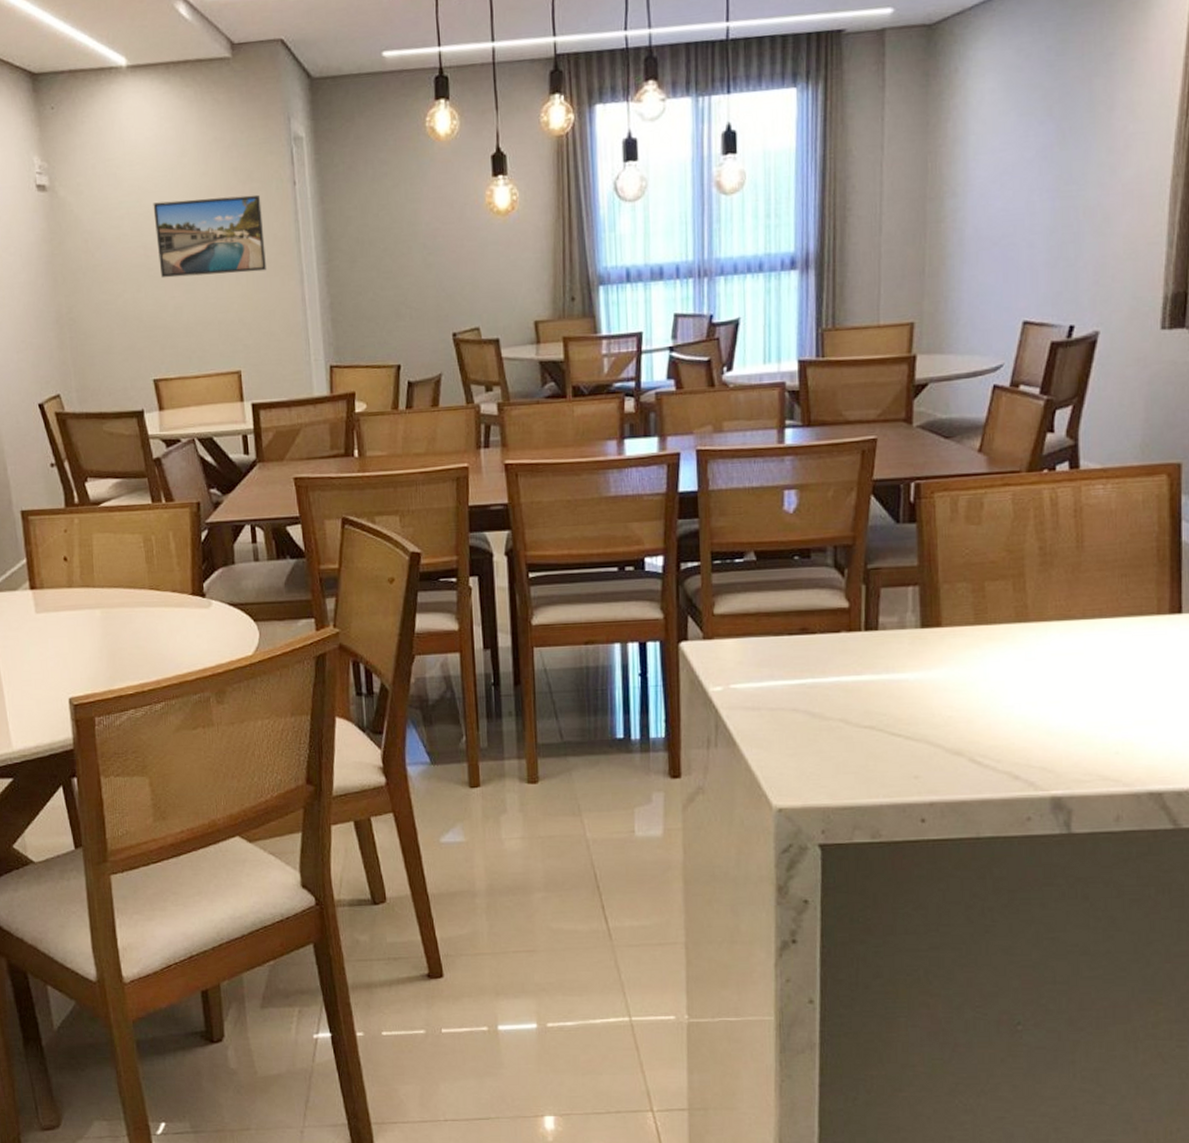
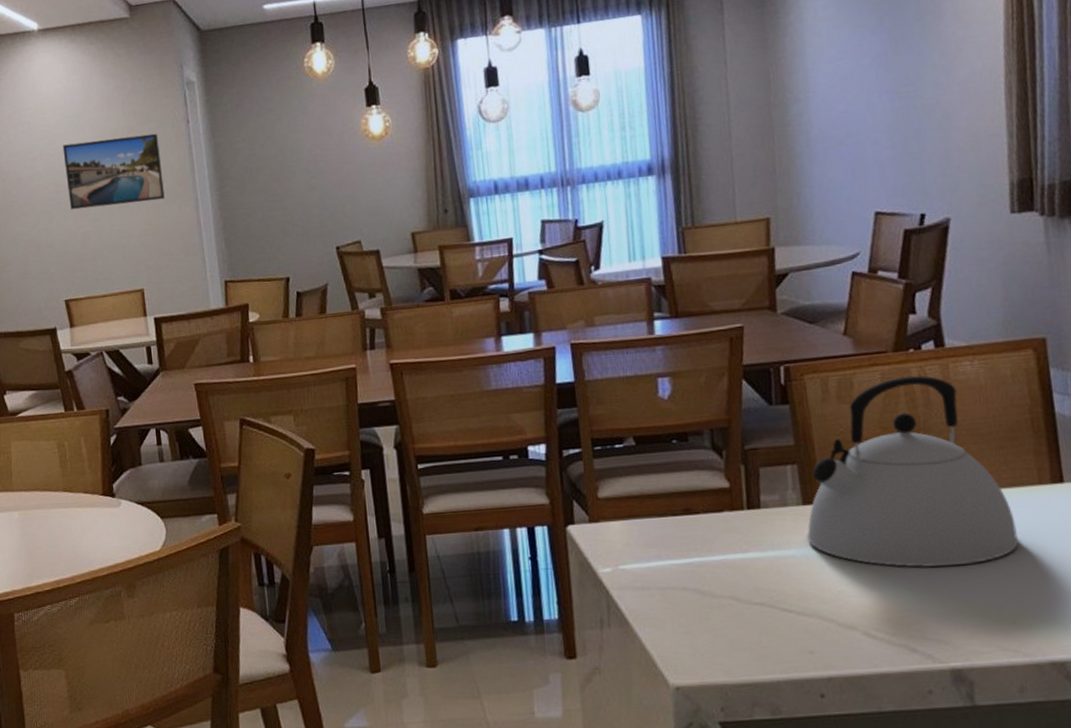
kettle: none [922,497,1132,696] -> present [807,375,1020,568]

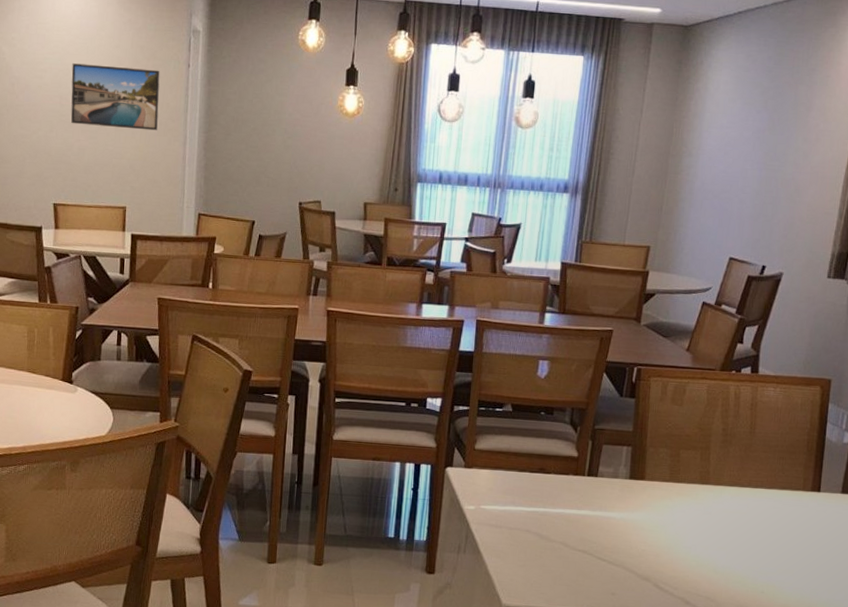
kettle: present [807,375,1020,568] -> none [627,391,780,544]

